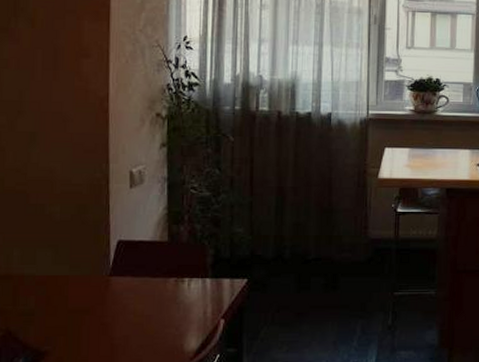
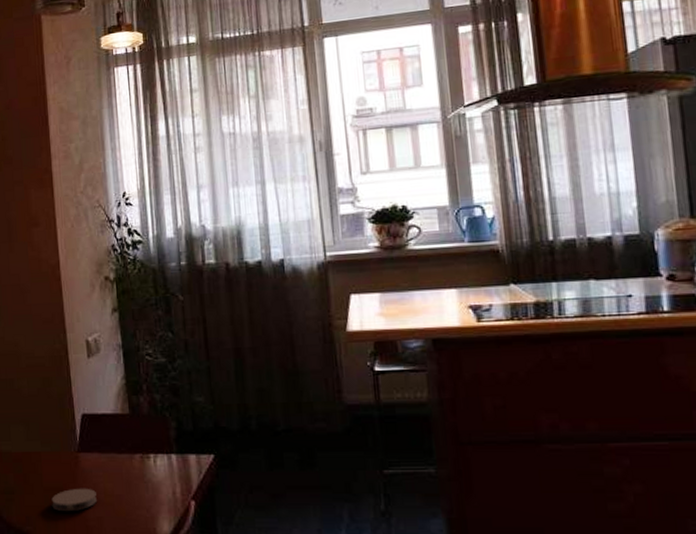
coaster: none [76,309,125,332] -> present [51,488,97,512]

